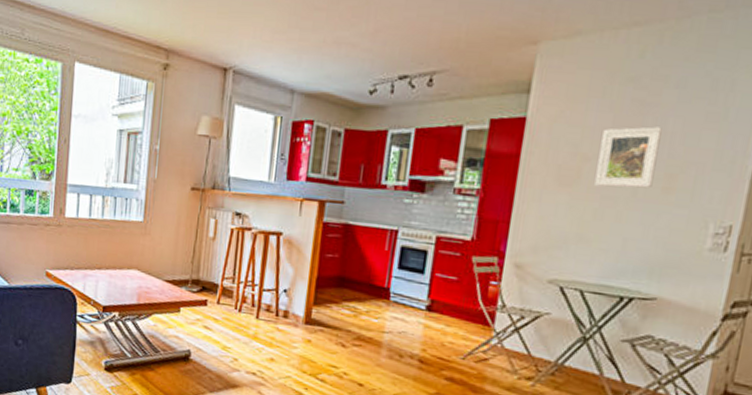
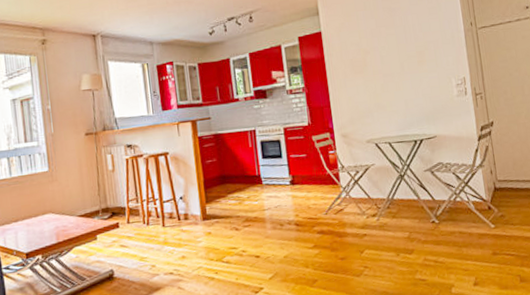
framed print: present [594,126,662,189] -> none [372,22,412,69]

